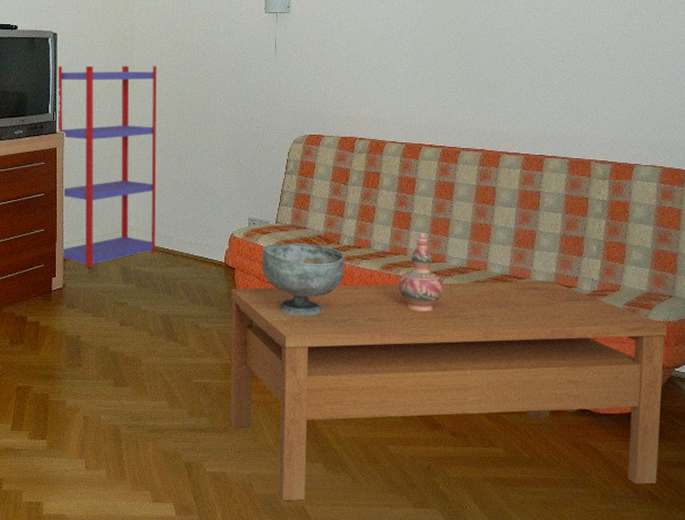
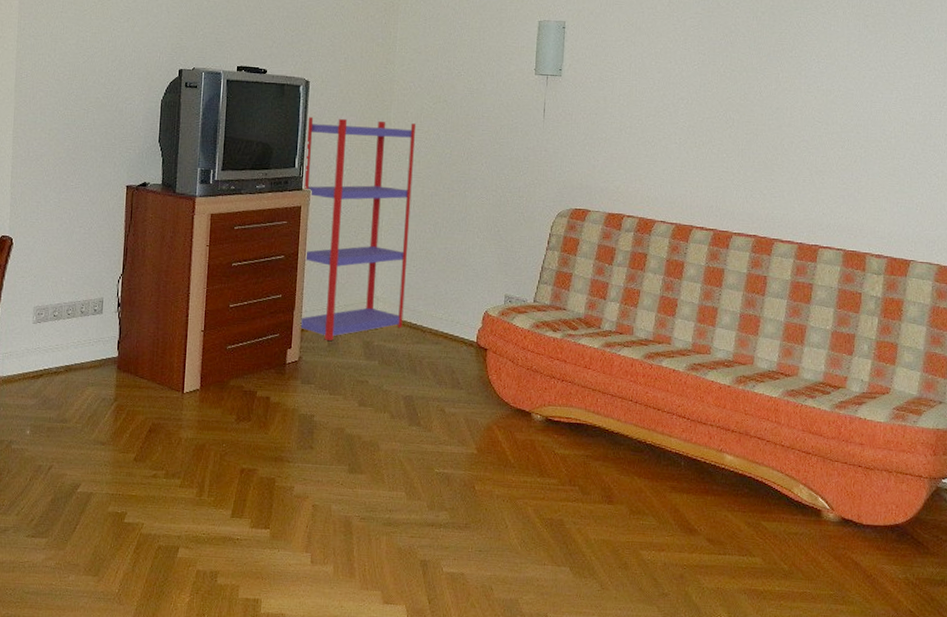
coffee table: present [230,280,666,502] -> none [472,370,935,608]
decorative bowl: present [262,242,344,317] -> none [516,324,605,406]
decorative vase: present [397,232,444,311] -> none [659,320,708,406]

